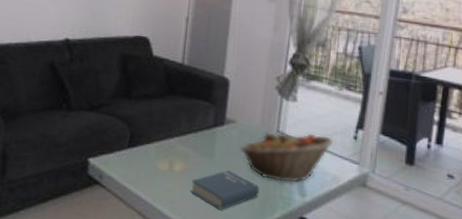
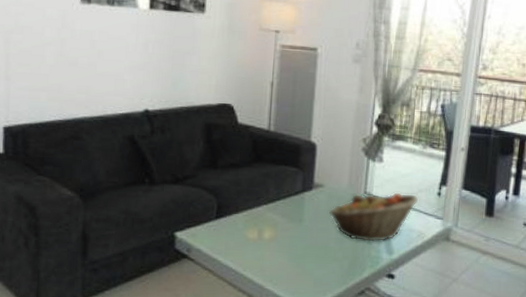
book: present [191,170,259,210] -> none [281,234,348,274]

